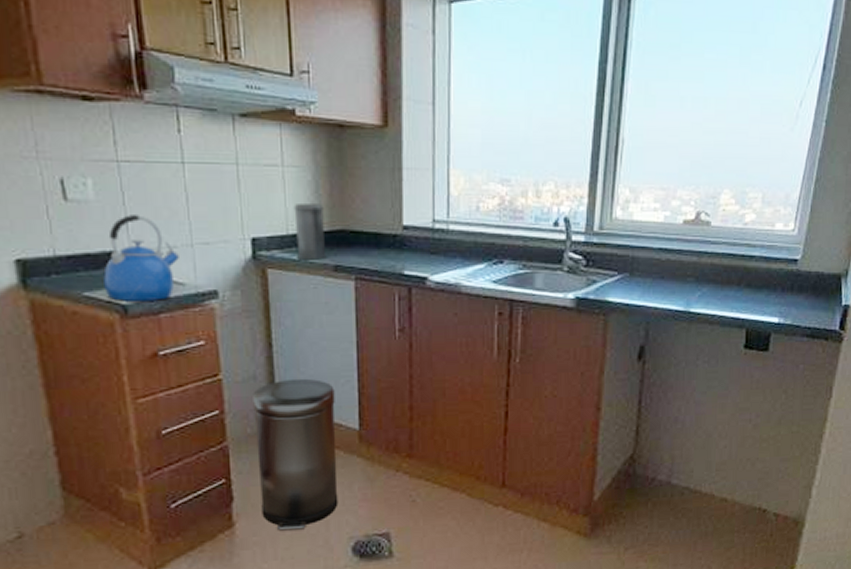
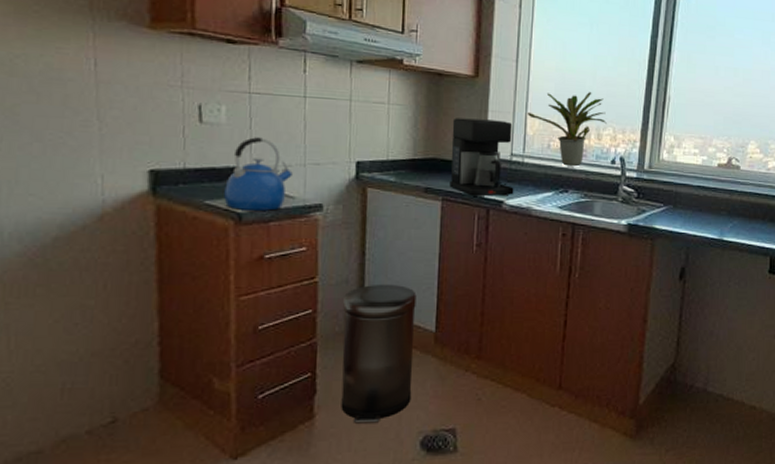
canister: present [294,202,327,260] -> none [394,134,420,183]
coffee maker: none [360,179,439,273] -> present [449,118,514,197]
potted plant: none [449,138,547,232] -> present [527,92,607,167]

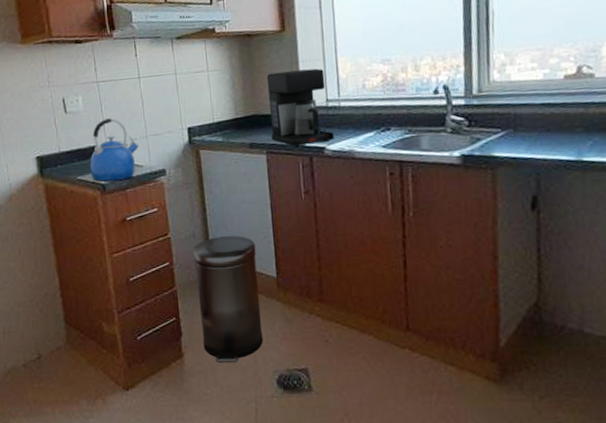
potted plant: present [527,92,607,167] -> none [337,23,423,104]

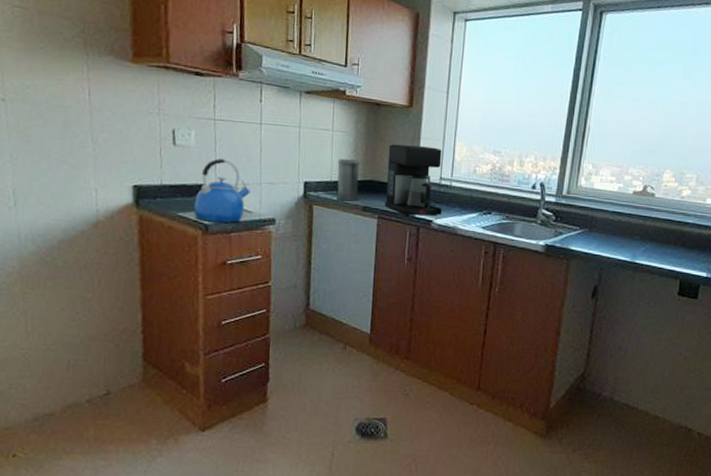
pedal bin: present [193,235,263,362] -> none [289,290,355,409]
canister: none [217,96,244,141] -> present [336,158,359,202]

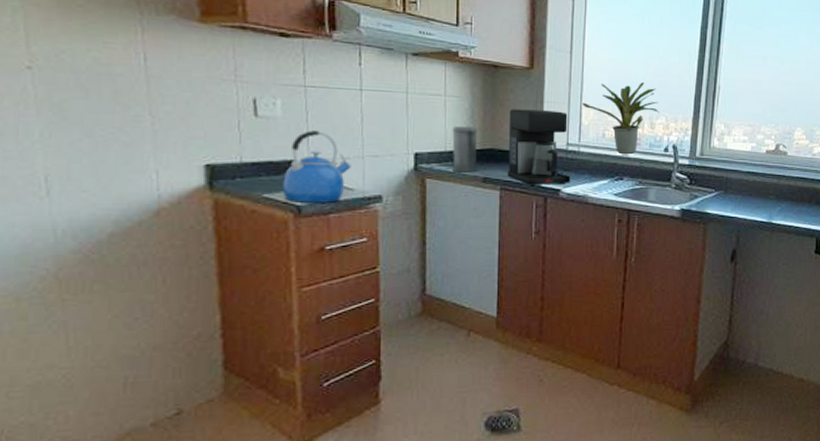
potted plant: none [455,122,529,191] -> present [581,82,659,155]

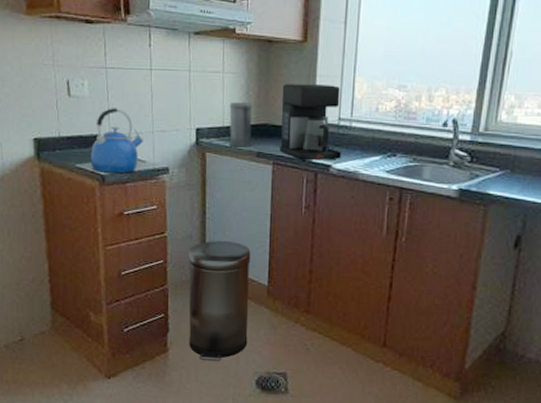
pedal bin: none [405,272,478,407] -> present [188,240,251,361]
potted plant: present [581,82,659,155] -> none [355,51,439,130]

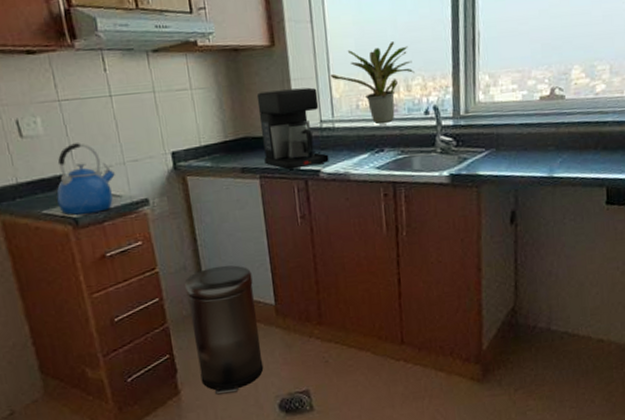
canister: present [229,101,252,148] -> none [203,116,235,167]
potted plant: none [355,51,439,130] -> present [330,41,415,125]

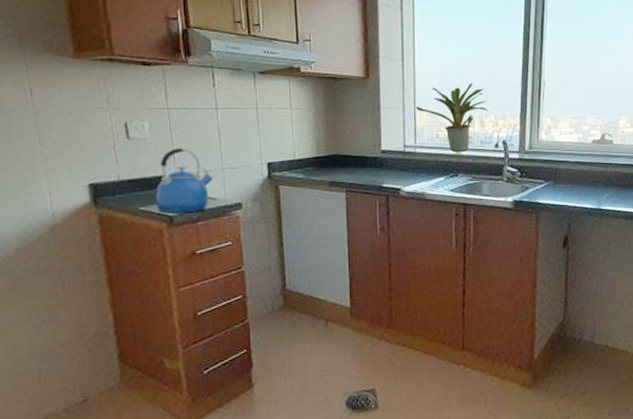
pedal bin: present [184,265,264,395] -> none [268,268,335,390]
coffee maker: present [256,87,329,170] -> none [349,116,409,186]

